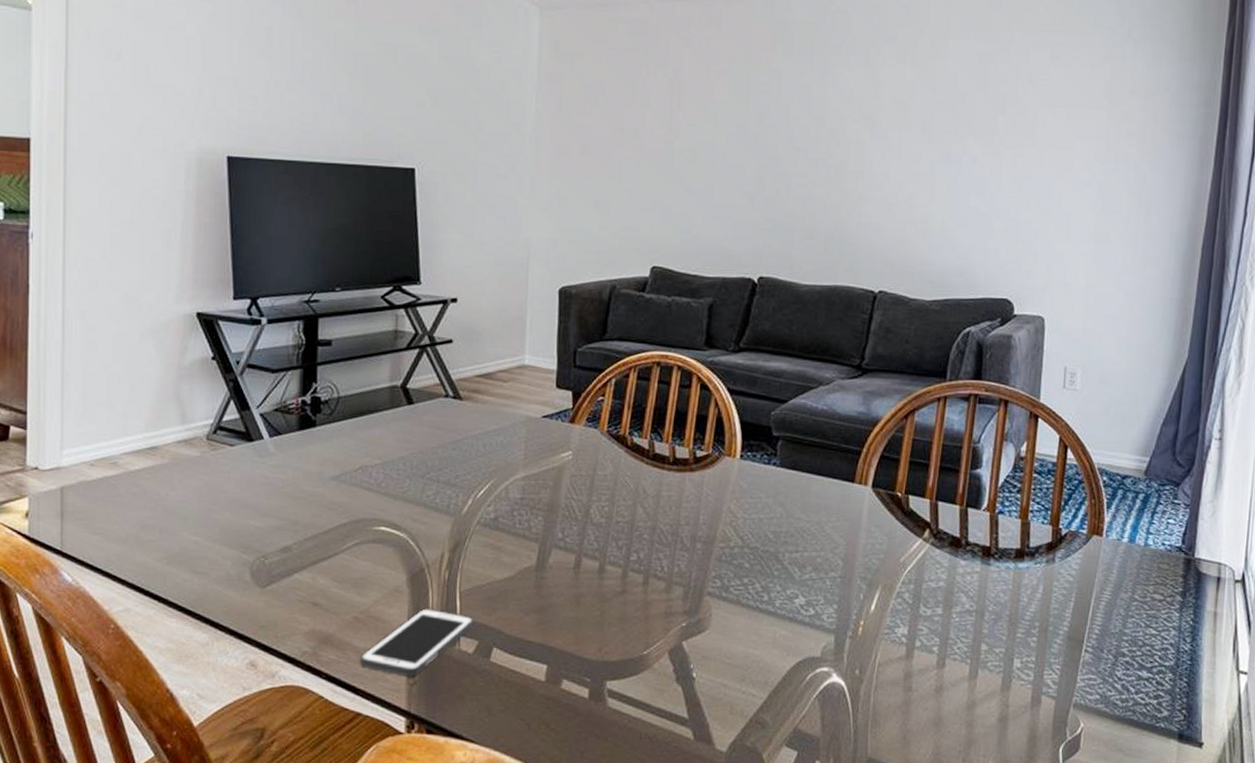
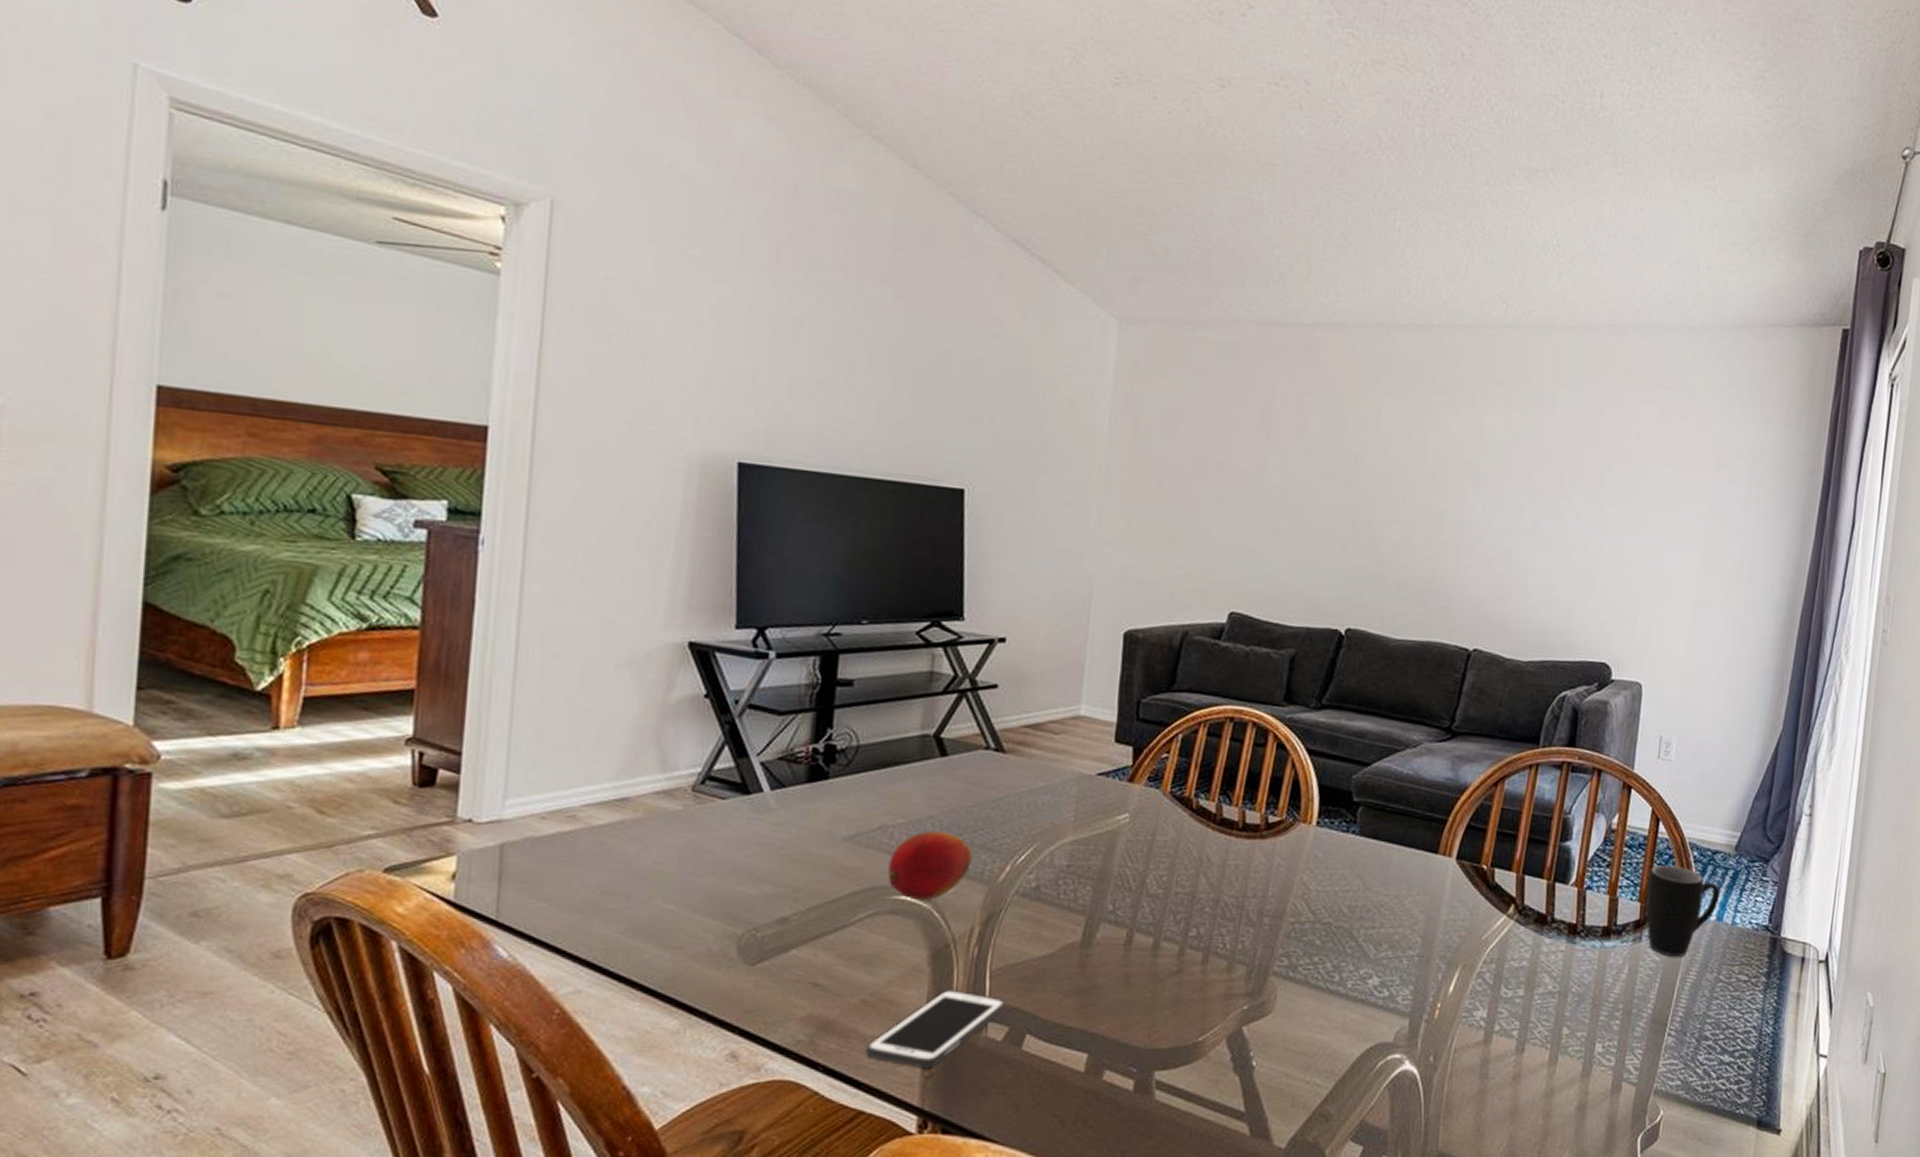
fruit: none [368,469,439,531] -> present [887,830,972,900]
mug: none [1056,489,1132,578] -> present [1645,865,1720,957]

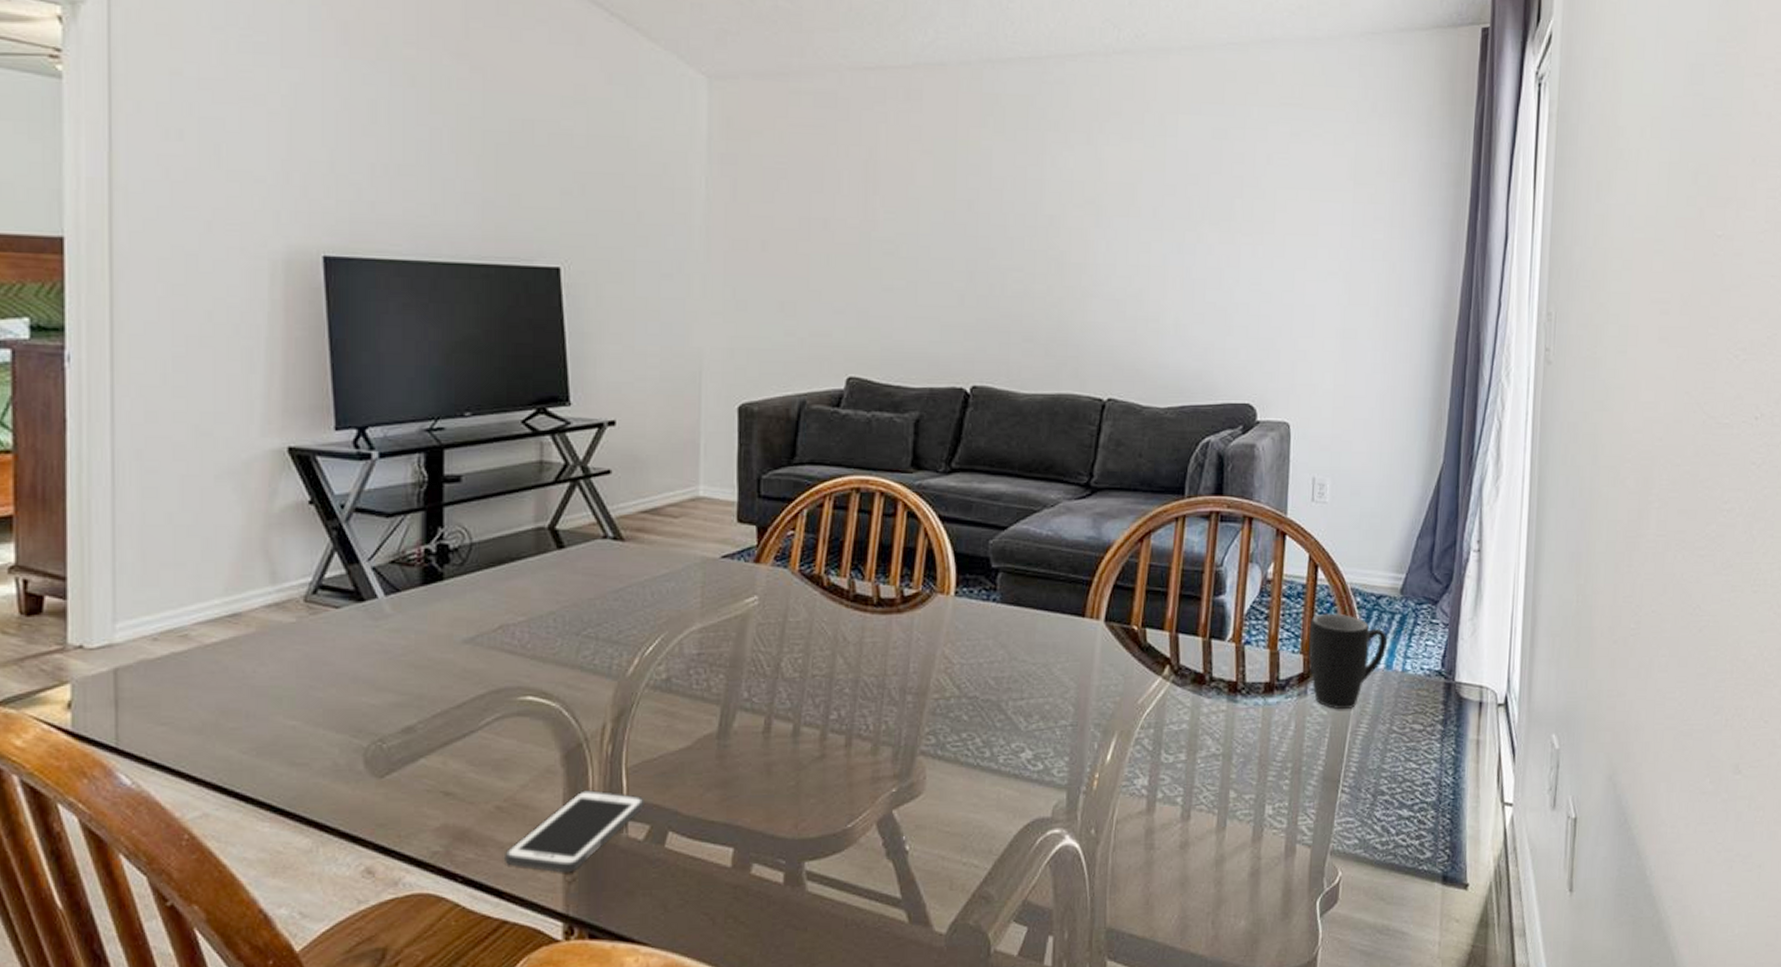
fruit: present [887,830,972,900] -> none [511,627,598,700]

